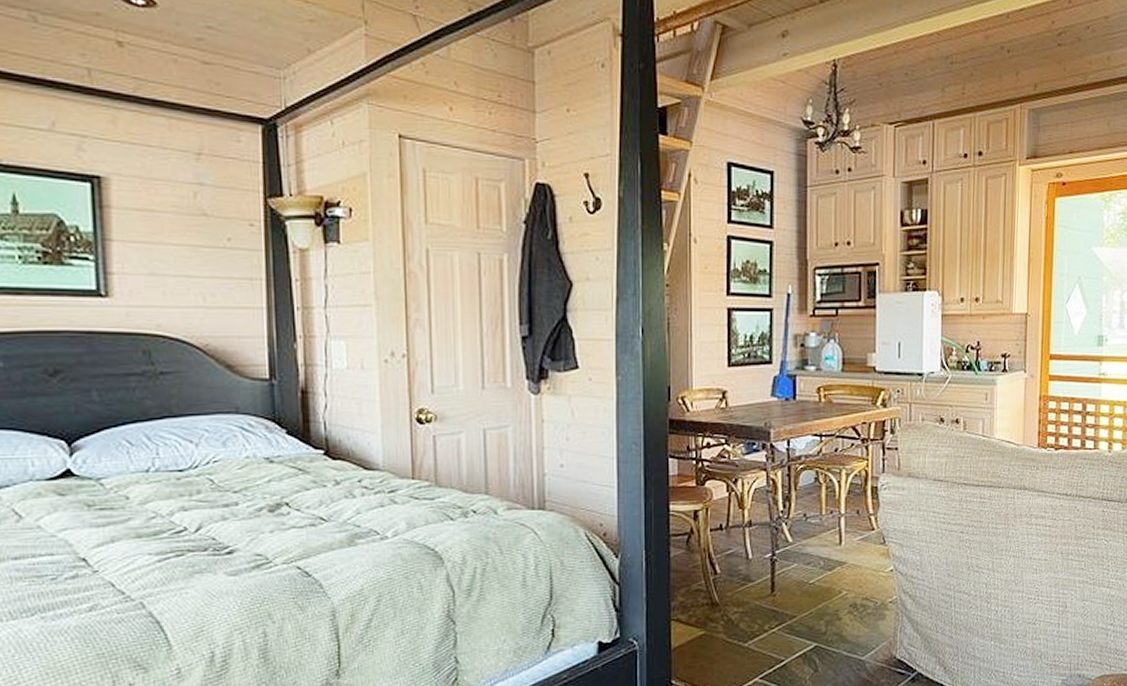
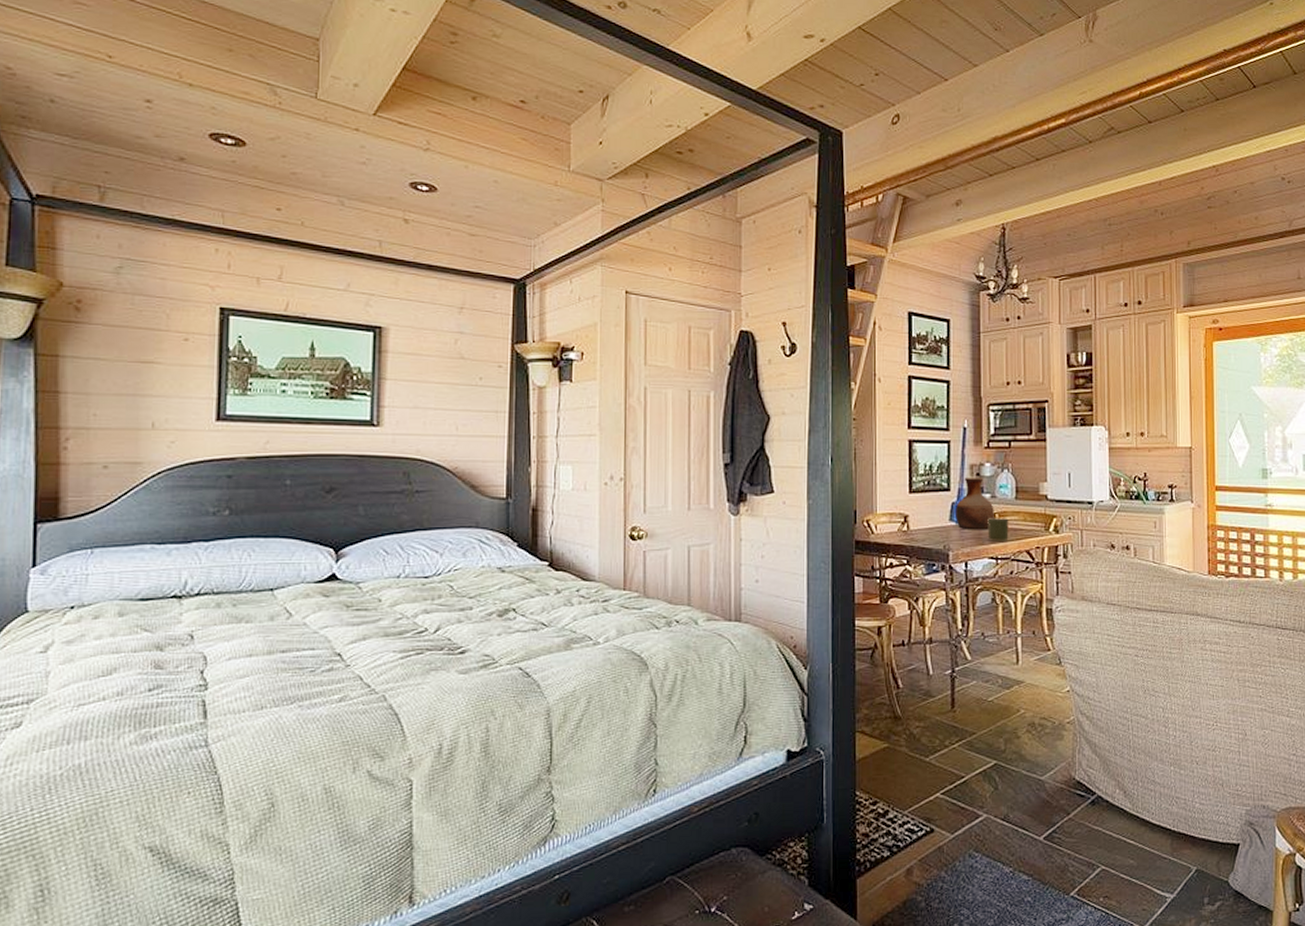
vase: none [778,348,819,406] -> present [956,477,994,530]
mug: none [811,392,834,417] -> present [987,518,1009,541]

